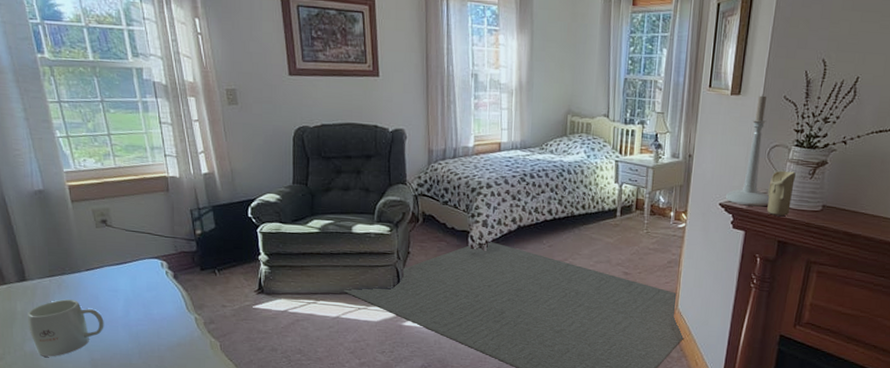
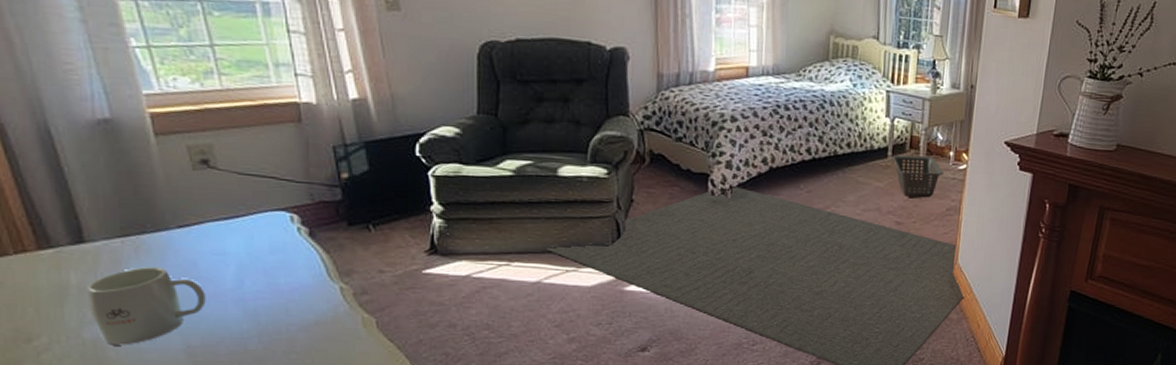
laundry basket: none [621,215,665,252] -> present [893,155,944,198]
candlestick: present [725,94,770,207] -> none [1011,18,1060,146]
candle: present [767,170,796,216] -> none [1057,105,1088,156]

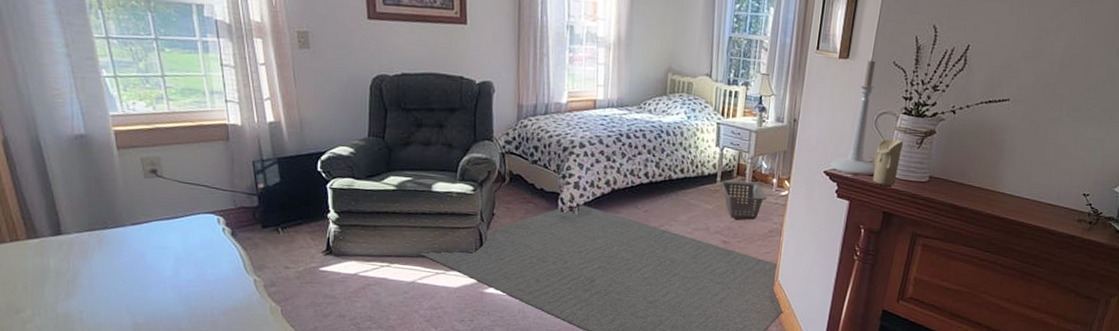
mug: present [87,267,206,345] -> none [62,256,150,320]
candlestick: none [1011,18,1060,146] -> present [830,59,876,176]
candle: none [1057,105,1088,156] -> present [873,139,903,186]

